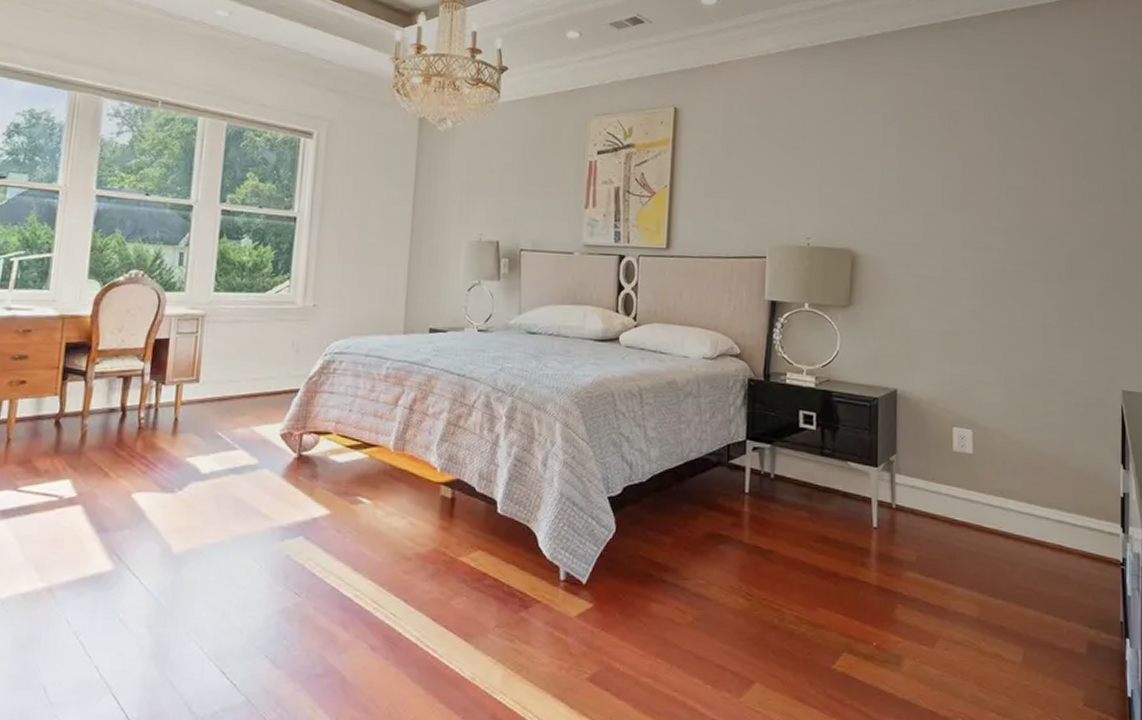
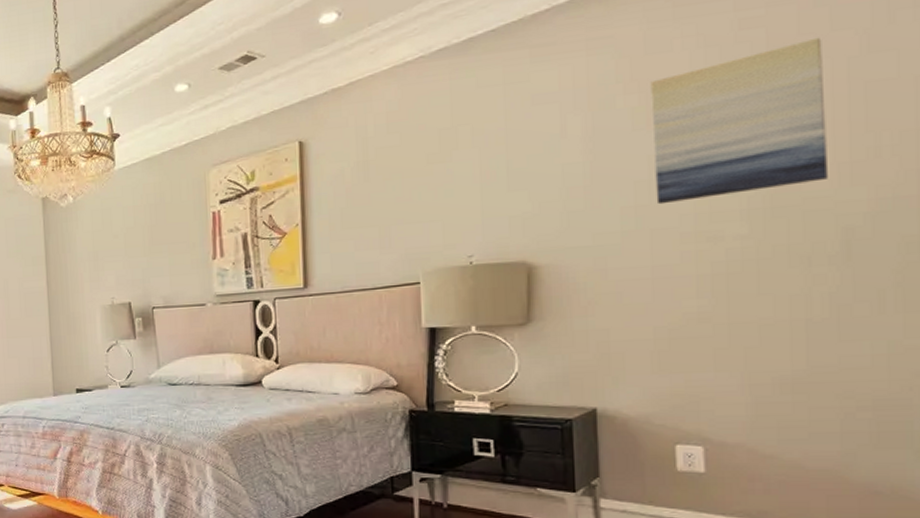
wall art: none [947,99,1059,215] -> present [650,37,827,205]

